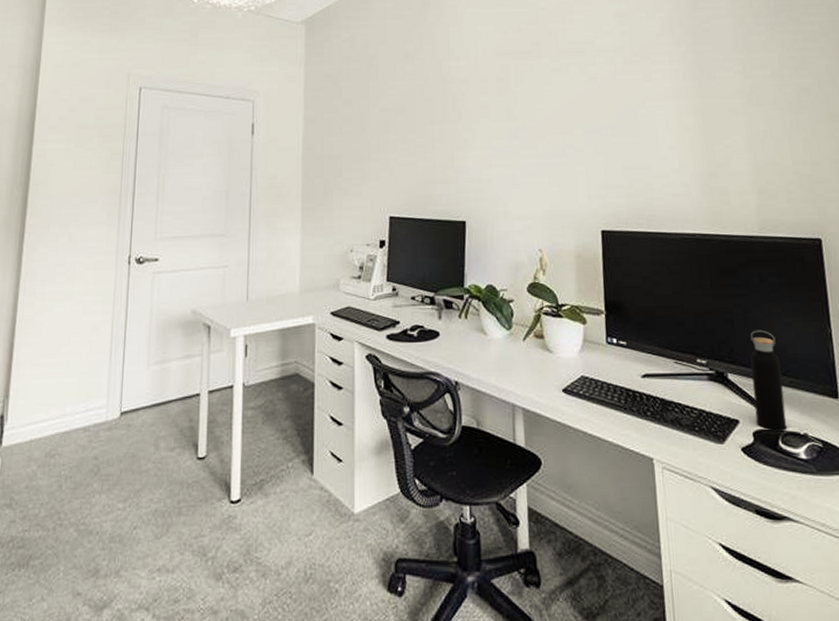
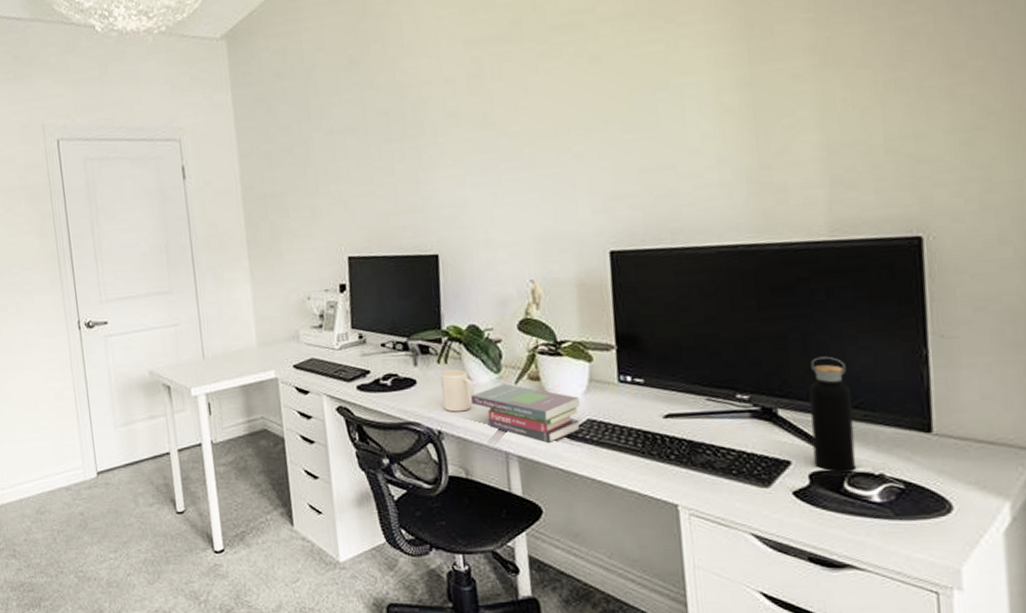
mug: none [460,324,489,364] -> present [440,369,475,412]
books: none [486,340,576,398] -> present [471,383,581,444]

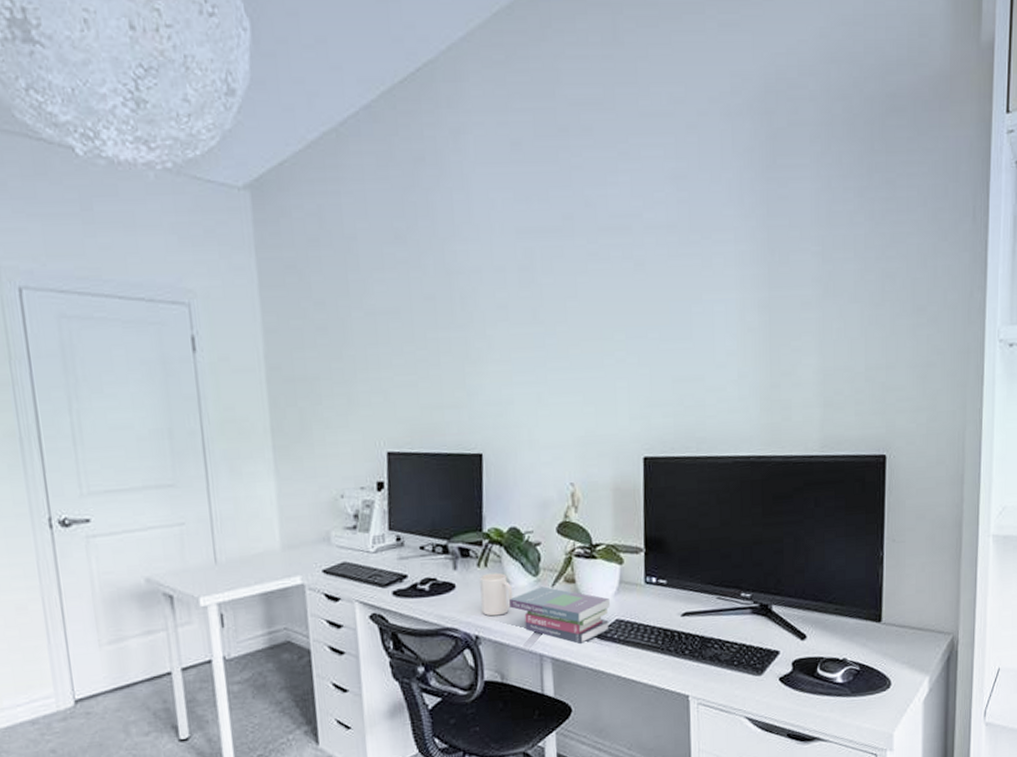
water bottle: present [809,356,857,473] -> none [796,558,828,660]

